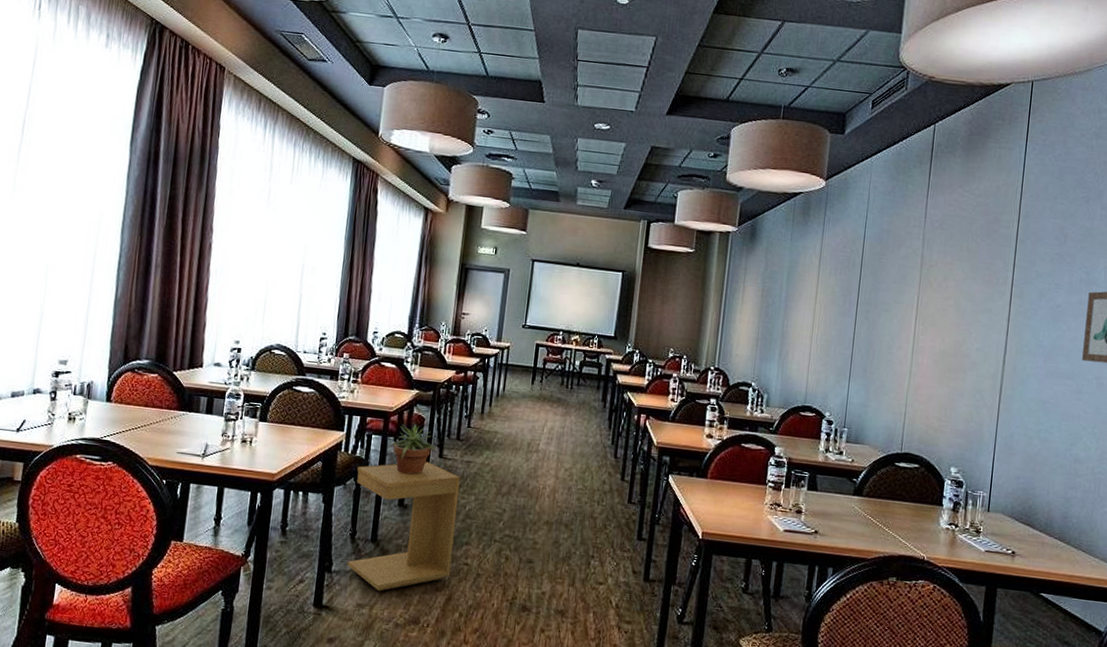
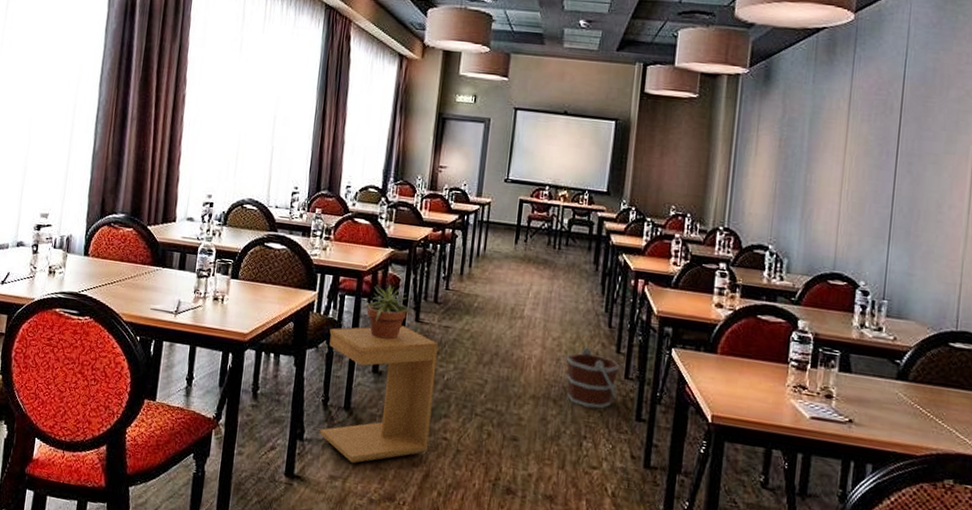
bucket: none [576,476,624,531] -> present [566,347,620,409]

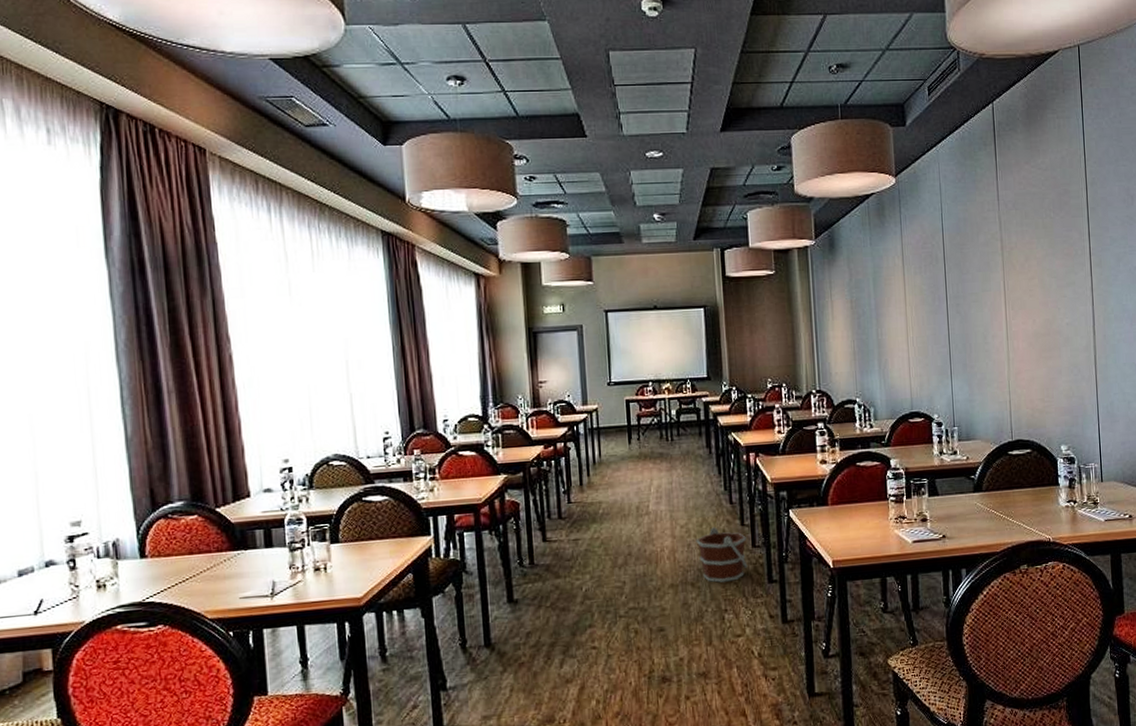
side table: present [319,325,439,464] -> none [454,548,579,698]
potted plant: present [360,284,413,340] -> none [483,511,539,567]

